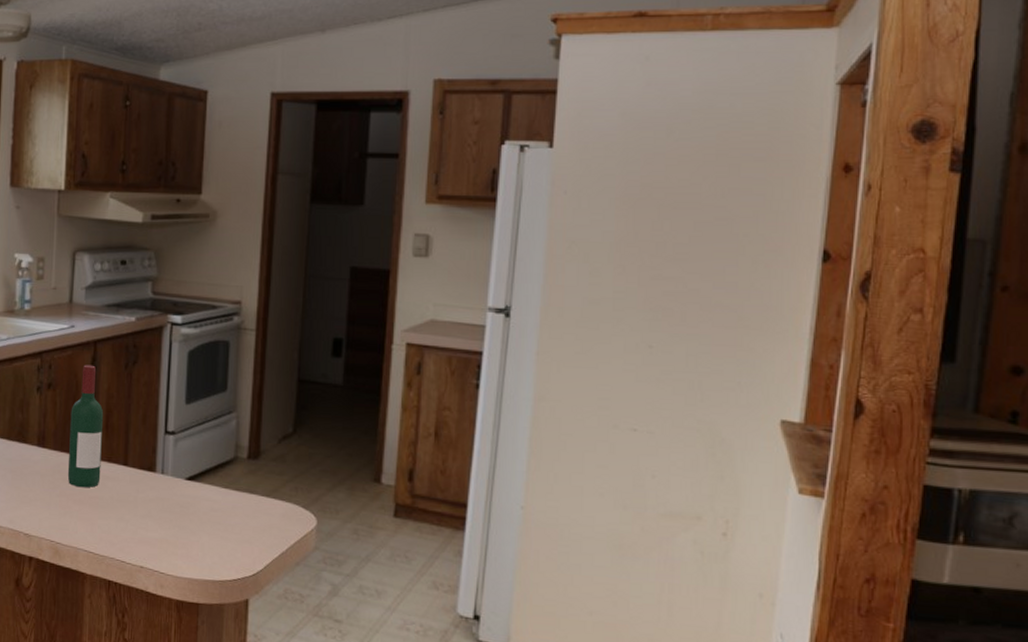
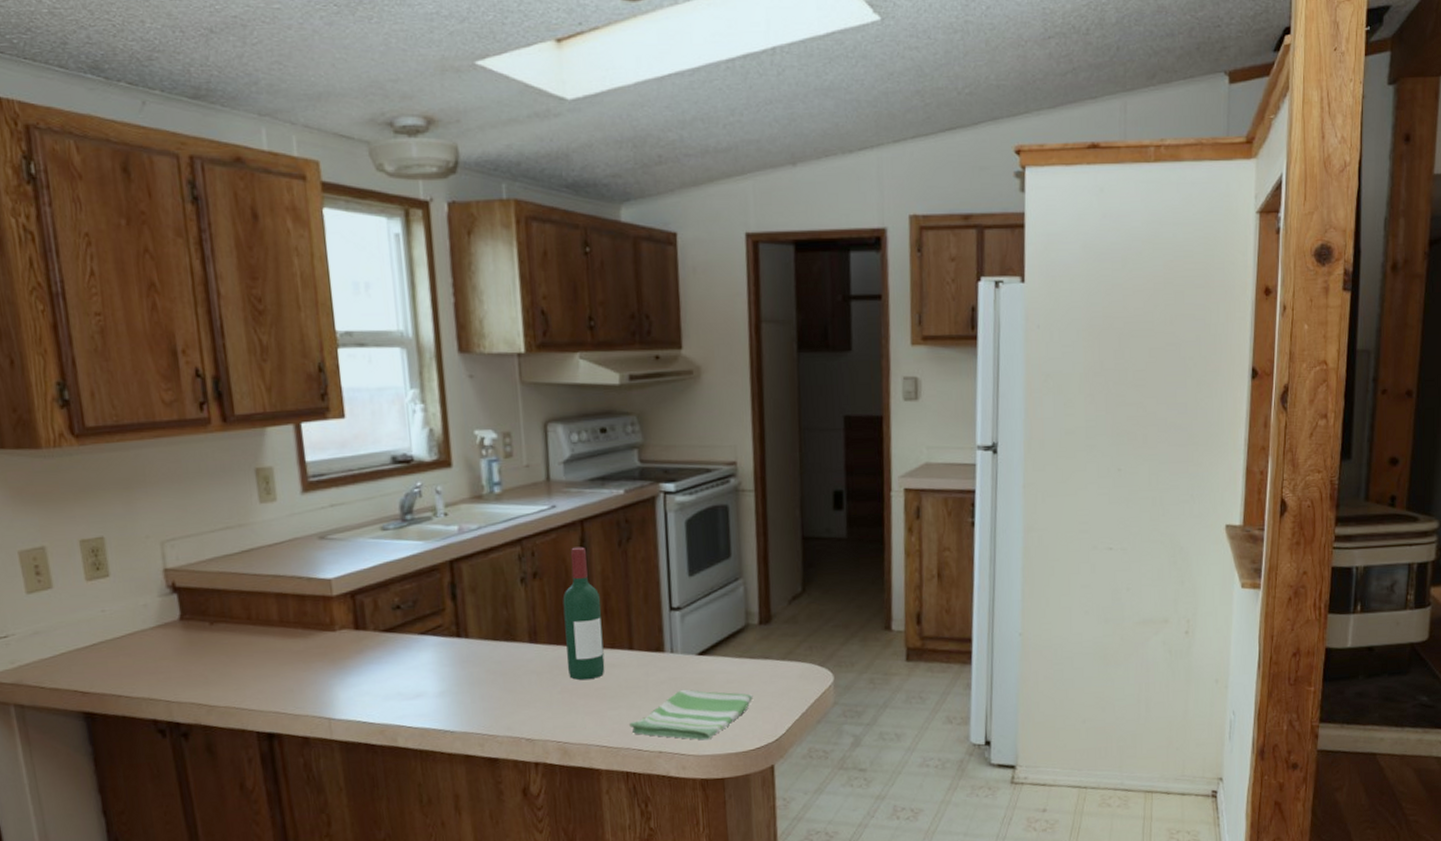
dish towel: none [116,510,235,563] -> present [629,689,754,740]

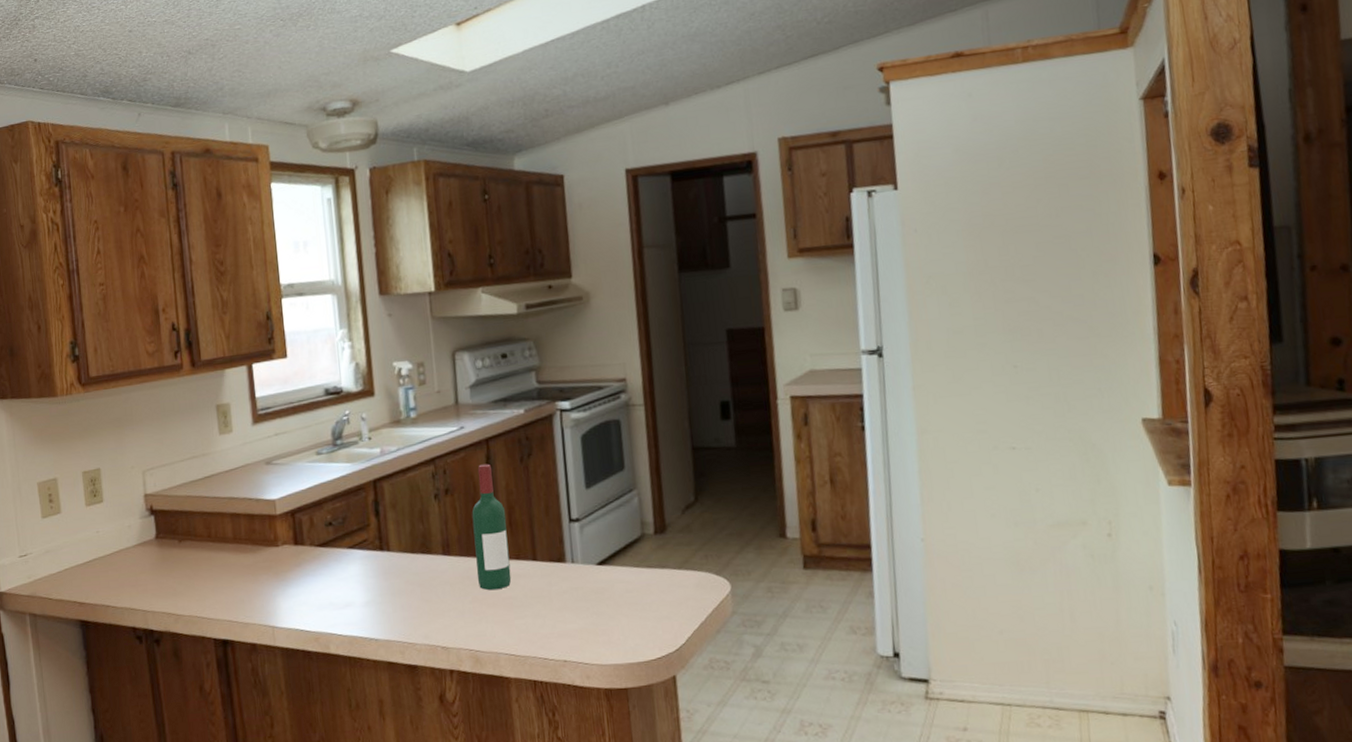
dish towel: present [629,689,754,740] -> none [535,598,652,650]

